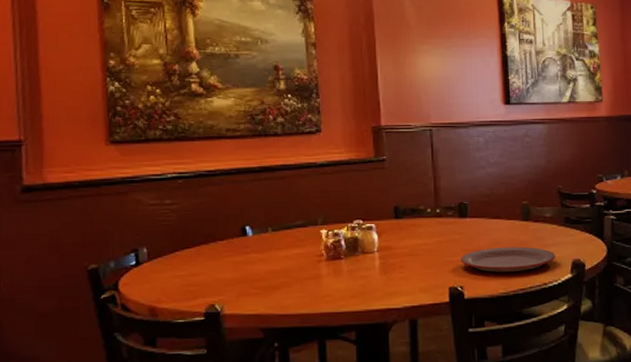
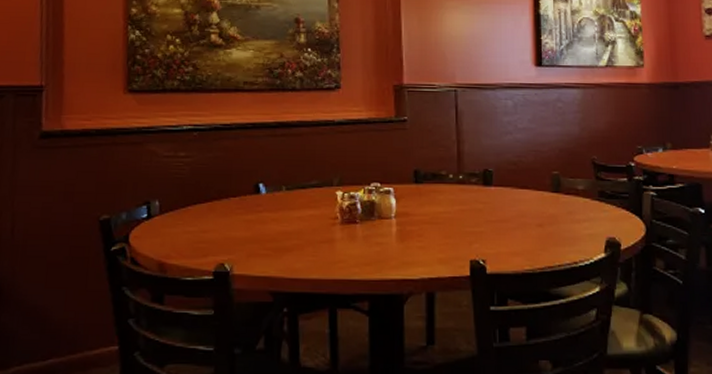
plate: present [461,246,556,273] -> none [484,220,589,248]

